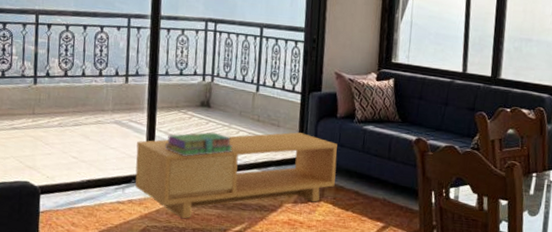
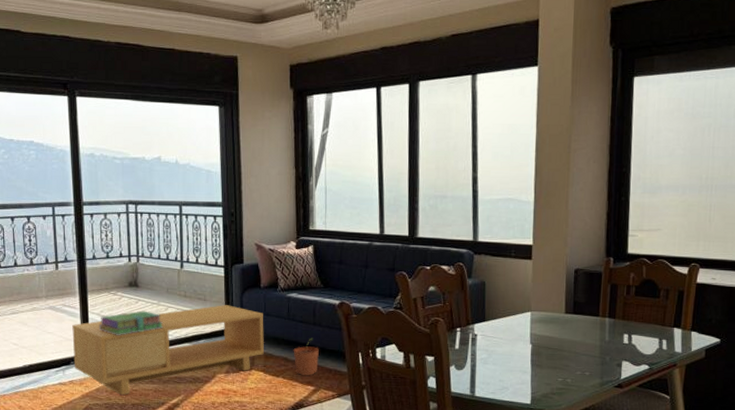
plant pot: none [365,172,392,211] -> present [293,338,319,375]

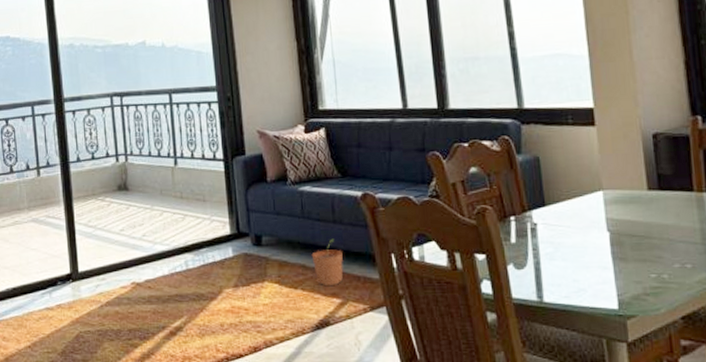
coffee table: present [72,305,264,395] -> none [58,205,277,319]
stack of books: present [99,310,164,335] -> none [86,217,159,248]

